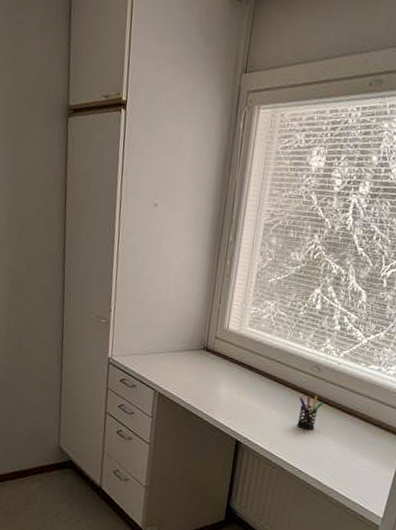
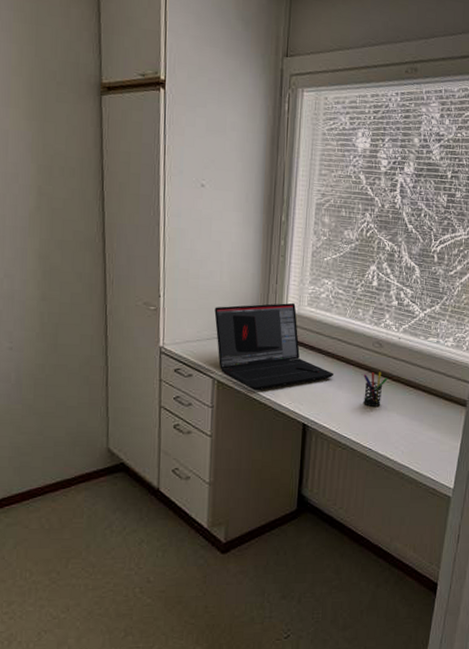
laptop: none [159,322,270,405] -> present [214,302,335,391]

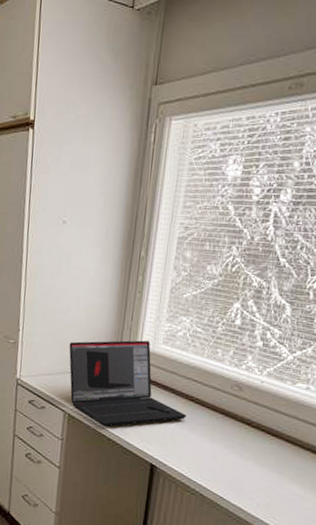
pen holder: present [364,371,388,407] -> none [217,416,246,454]

